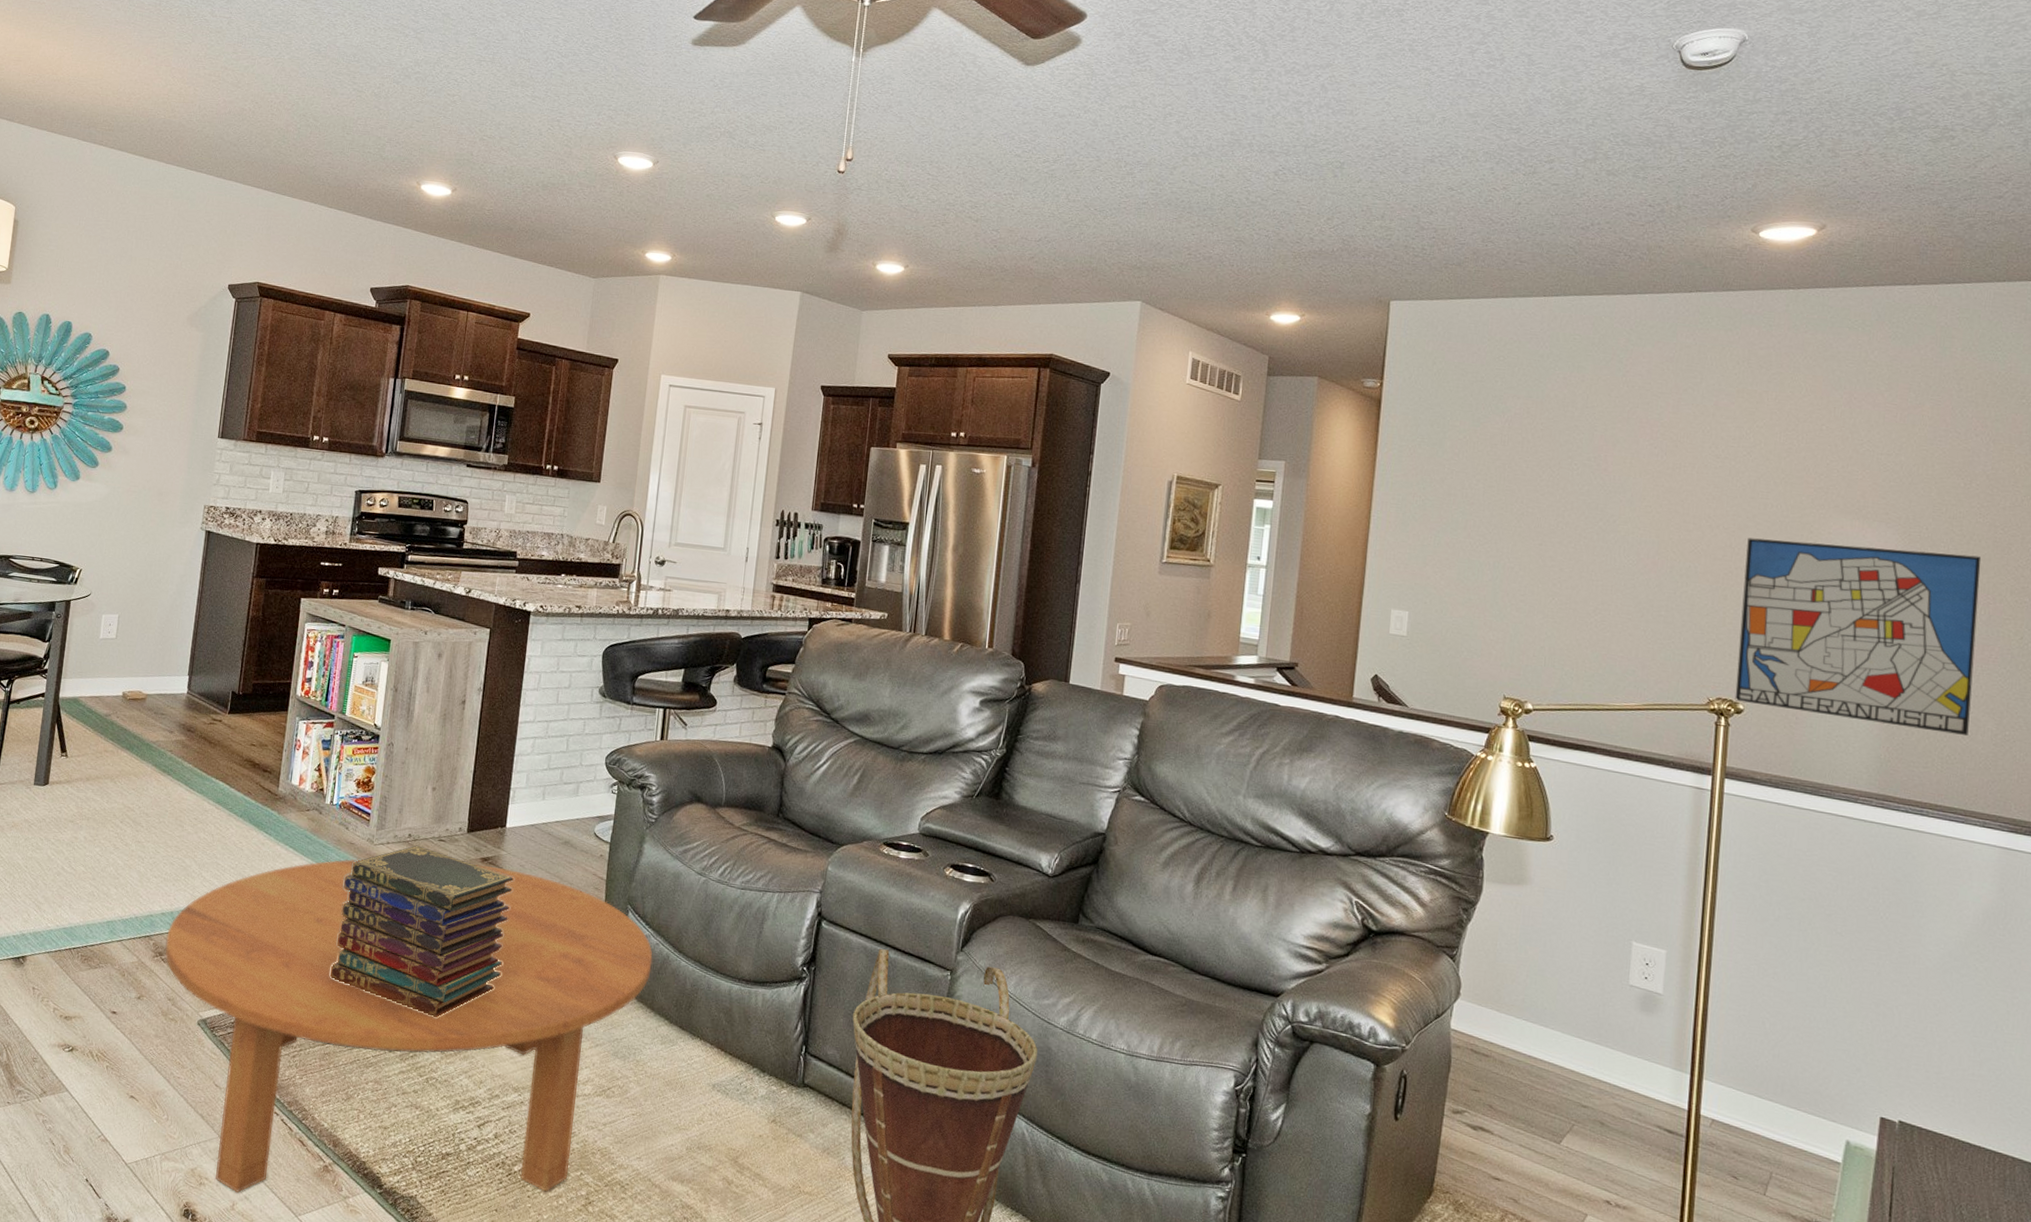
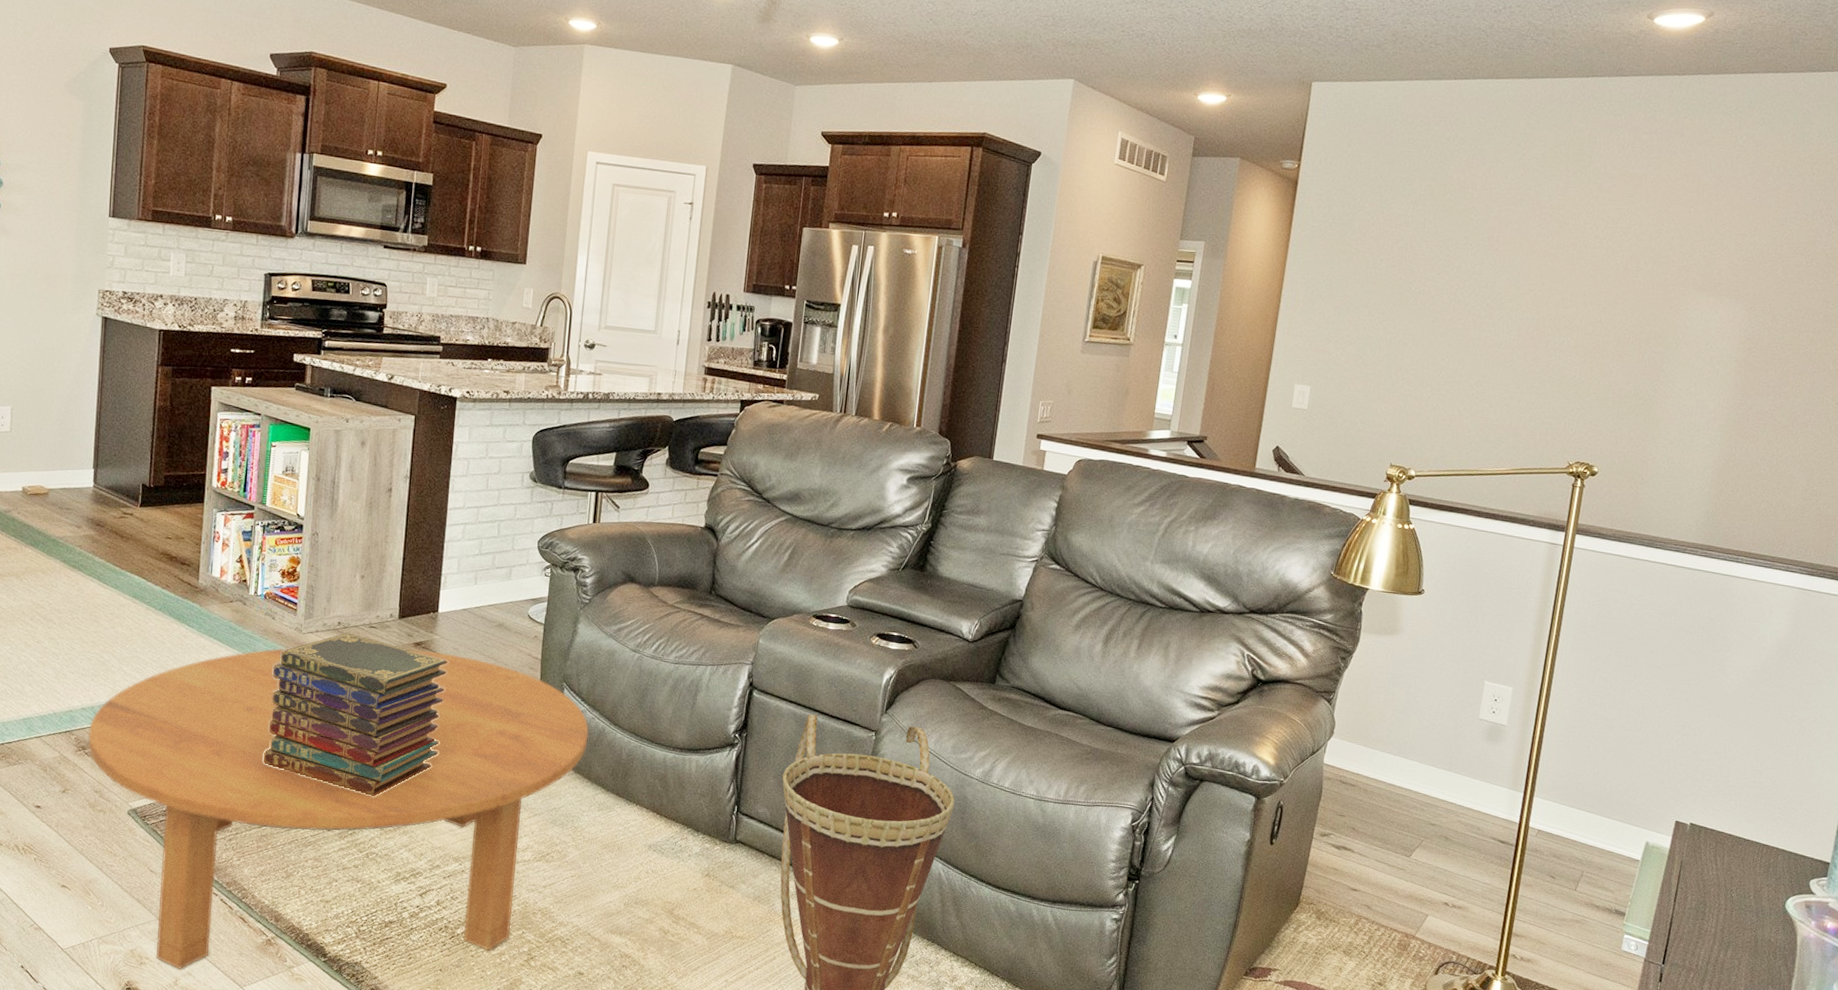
wall art: present [1735,537,1982,735] -> none [1591,313,1813,491]

